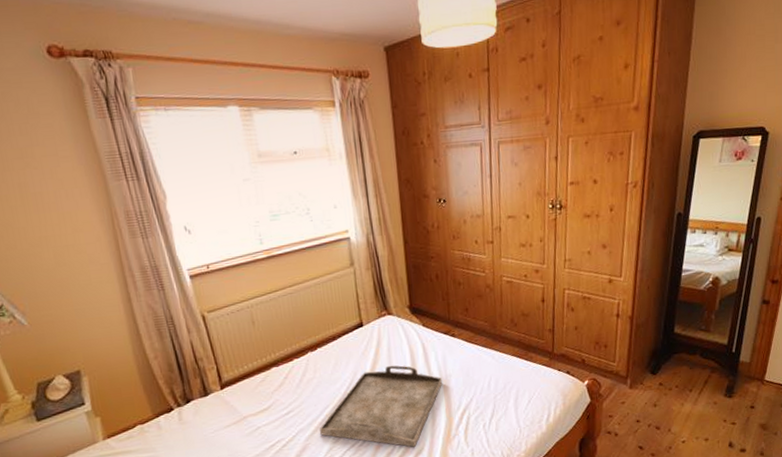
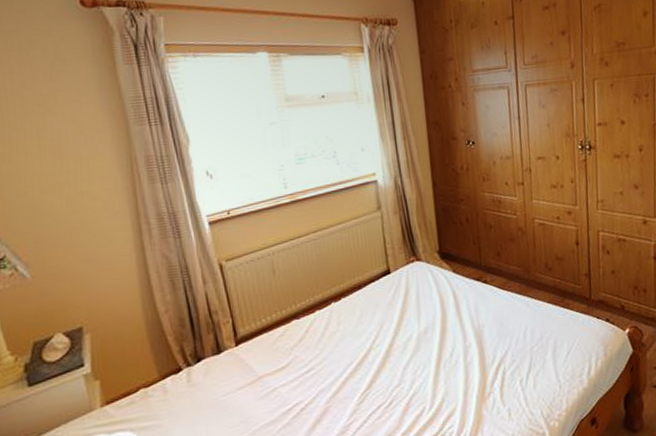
serving tray: present [319,365,443,447] -> none [341,315,476,408]

